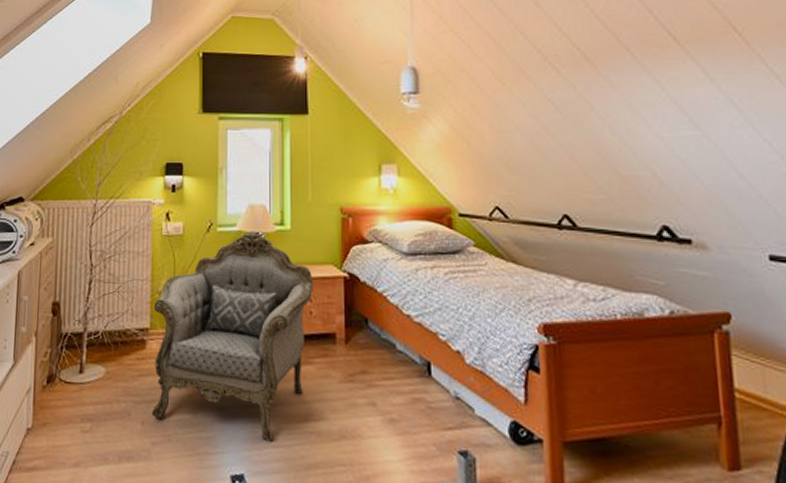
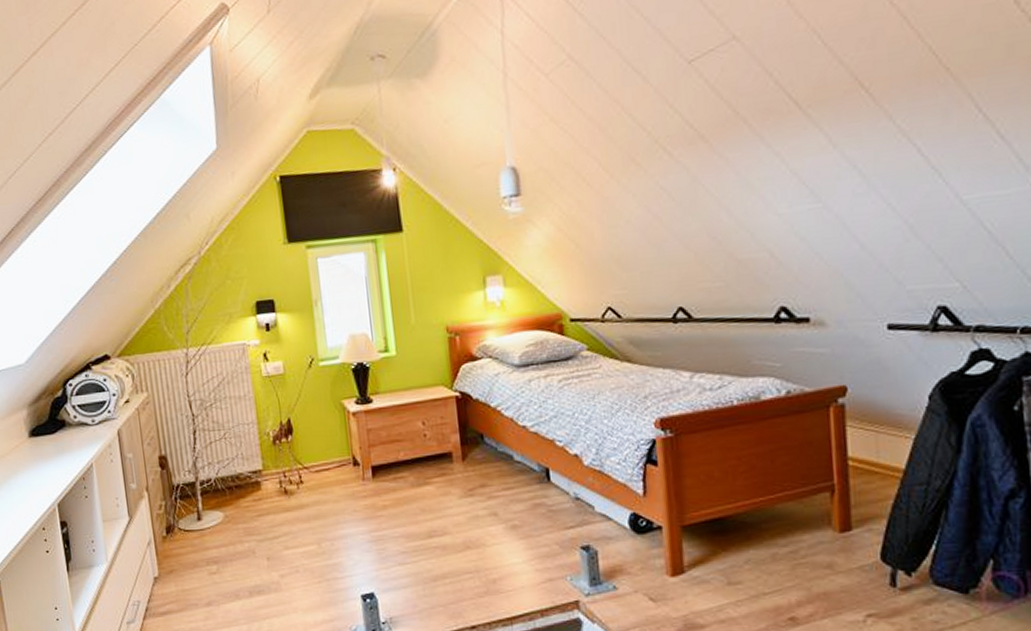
armchair: present [151,231,314,442] -> none [263,361,426,561]

